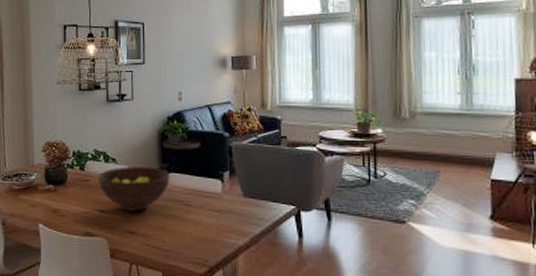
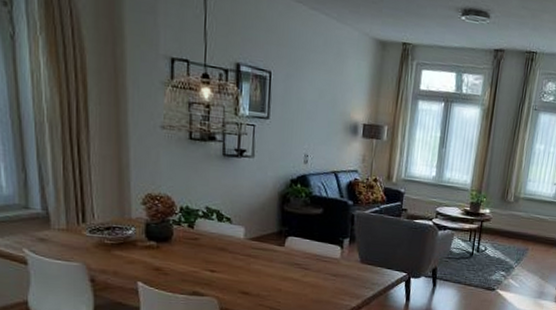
fruit bowl: present [97,166,170,211] -> none [208,227,290,273]

